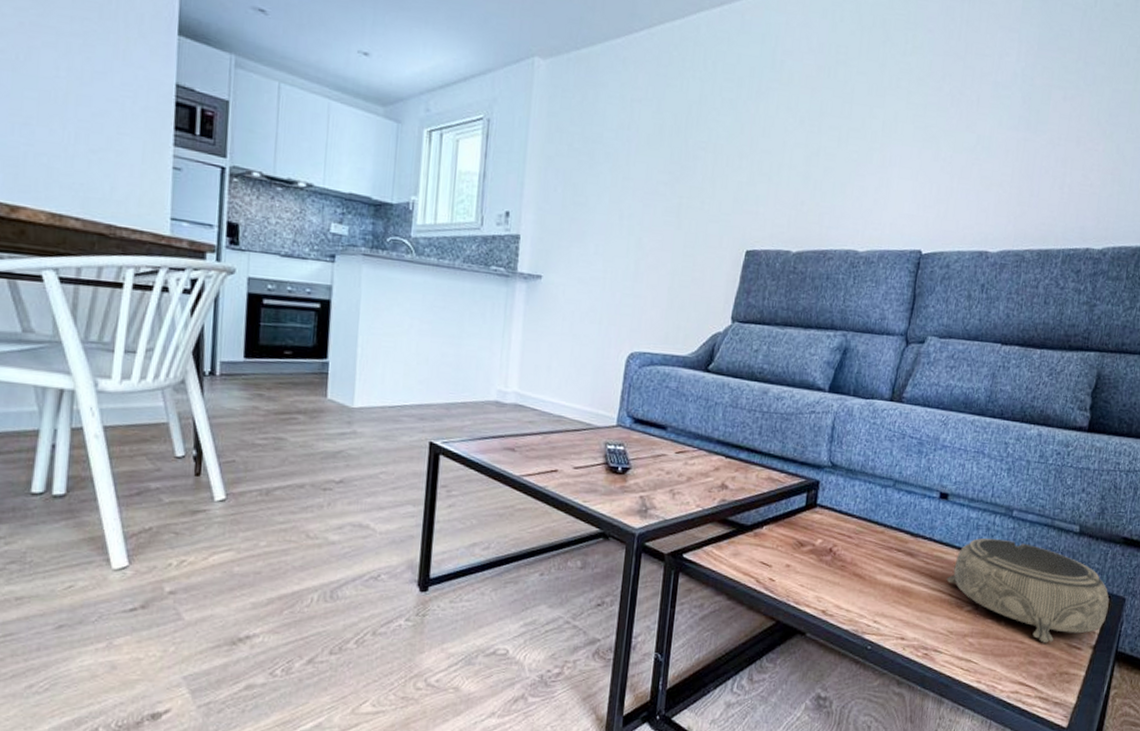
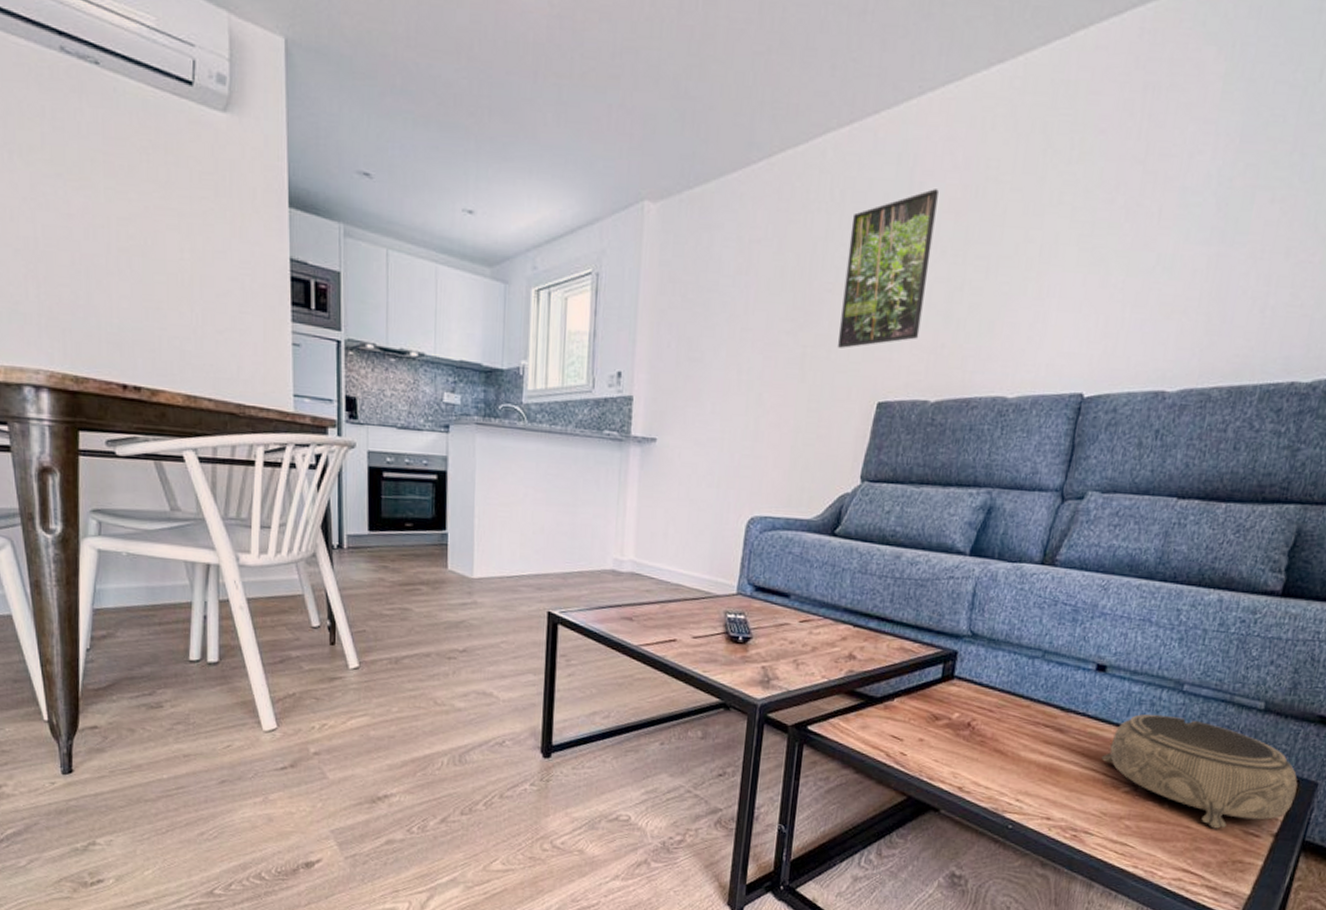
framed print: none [710,67,797,201] -> present [837,189,939,348]

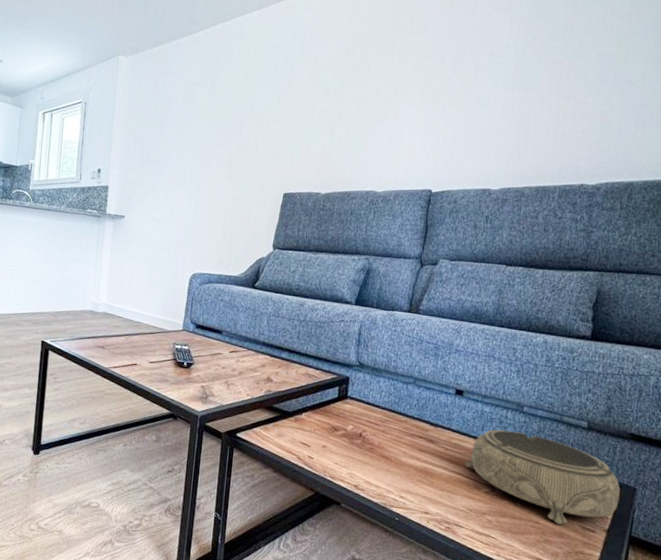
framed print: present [837,189,939,348] -> none [254,51,322,156]

